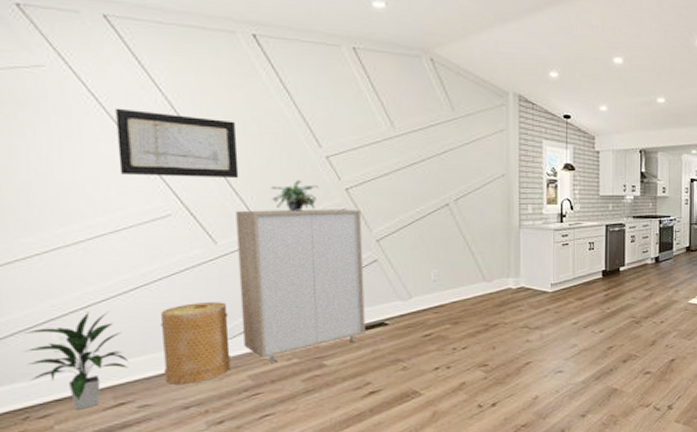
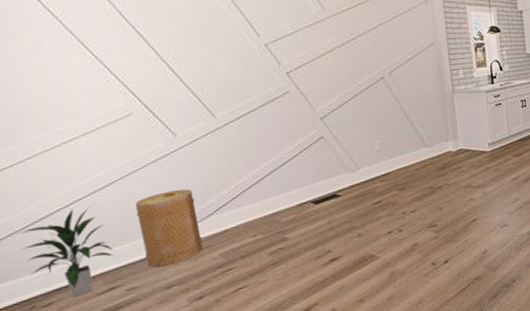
wall art: present [115,108,239,179] -> none [70,19,188,81]
storage cabinet: present [236,209,366,363] -> none [190,91,321,241]
potted plant: present [271,179,319,212] -> none [218,68,262,100]

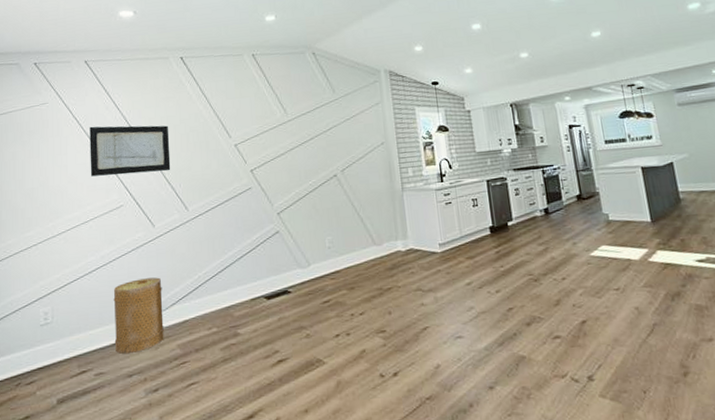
indoor plant: present [19,206,114,297] -> none [21,289,90,377]
wall art: none [70,19,188,81] -> present [89,125,171,177]

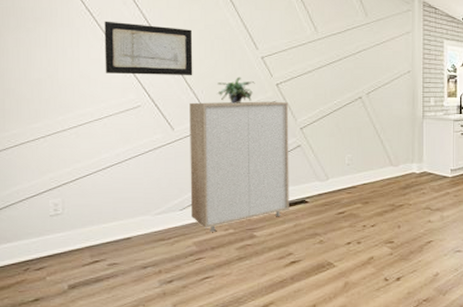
basket: present [113,277,164,354] -> none [128,179,180,247]
storage cabinet: none [168,187,272,332] -> present [189,101,289,232]
potted plant: none [194,166,230,194] -> present [217,76,255,103]

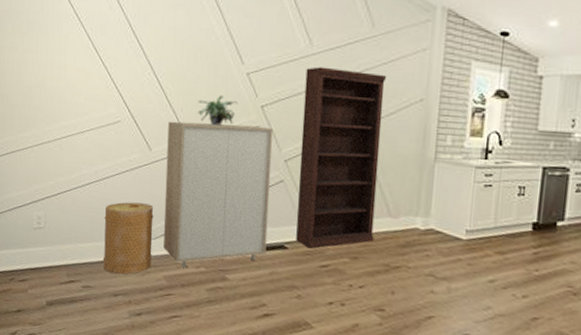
wall art: present [104,21,193,76] -> none [89,26,176,92]
basket: none [128,179,180,247] -> present [102,202,154,275]
bookshelf: none [313,49,381,200] -> present [296,66,387,249]

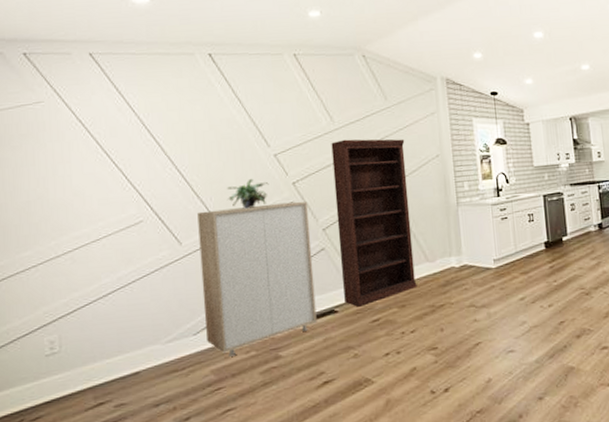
basket: present [102,202,154,275] -> none [134,299,196,383]

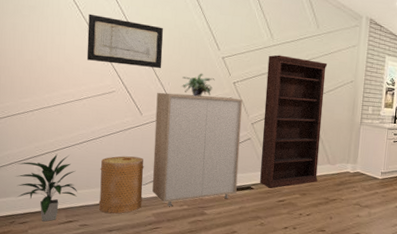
indoor plant: none [20,314,108,412] -> present [16,153,78,222]
wall art: none [98,130,200,189] -> present [86,13,164,69]
basket: none [134,299,196,383] -> present [98,156,144,214]

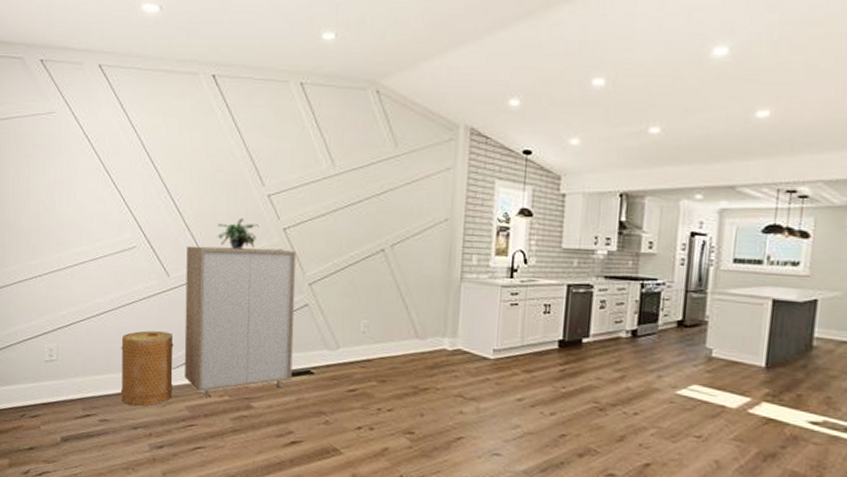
indoor plant: present [16,153,78,222] -> none [25,329,96,415]
wall art: present [86,13,164,69] -> none [101,148,193,215]
bookshelf: present [260,55,328,188] -> none [322,187,411,373]

